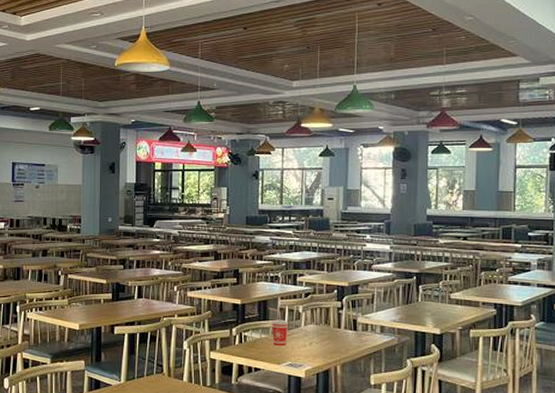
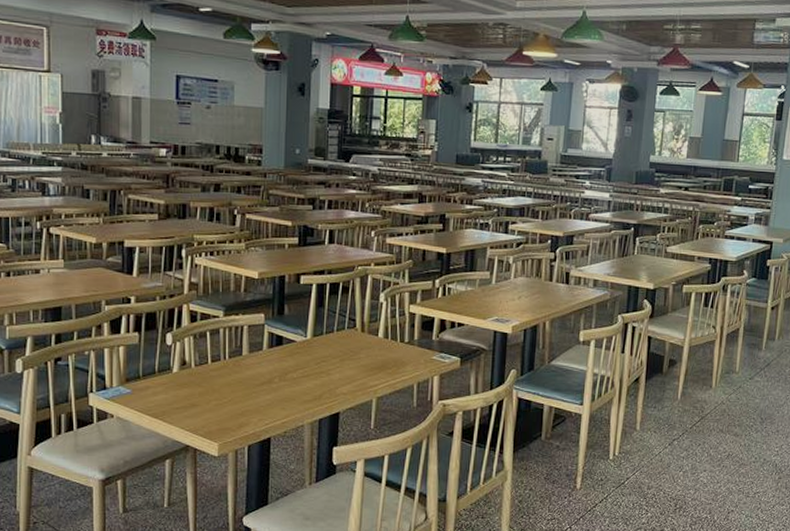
beverage cup: present [269,307,289,346] -> none [476,257,498,299]

